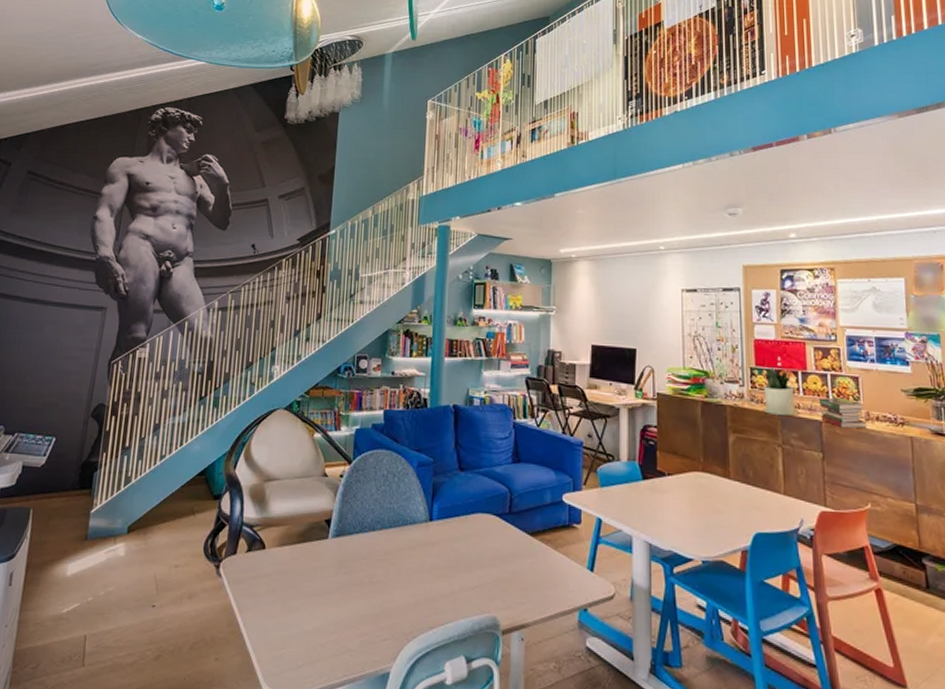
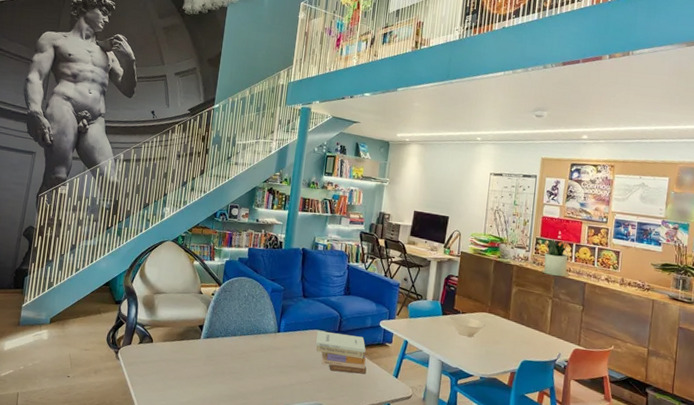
books: none [480,513,551,570] -> present [315,330,367,374]
bowl: none [652,479,701,506] -> present [449,315,486,337]
books: present [818,397,867,429] -> none [585,265,621,290]

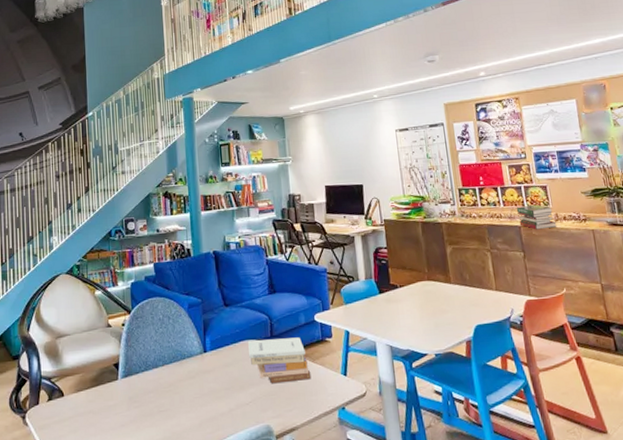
bowl: present [449,315,486,337] -> none [387,290,428,312]
planter: present [542,238,570,278] -> none [471,185,502,227]
books: none [585,265,621,290] -> present [516,204,557,230]

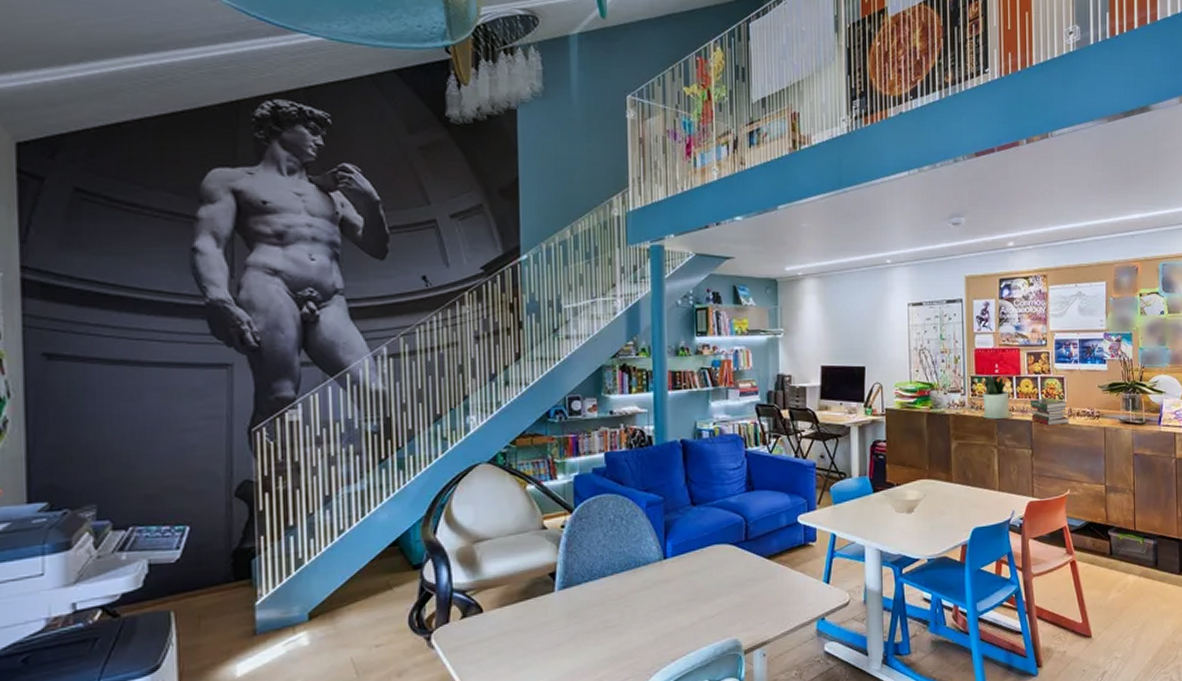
books: present [248,337,311,384] -> none [717,541,789,594]
bowl: none [387,290,428,312] -> present [882,489,926,513]
planter: none [471,185,502,227] -> present [982,374,1014,420]

